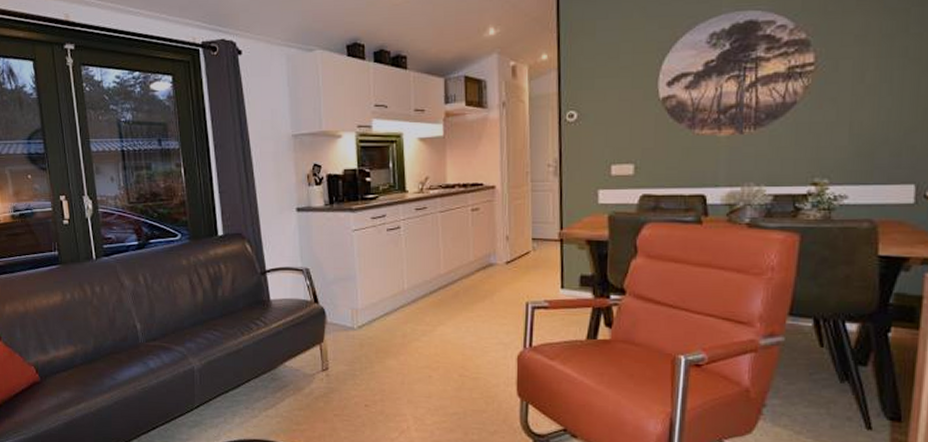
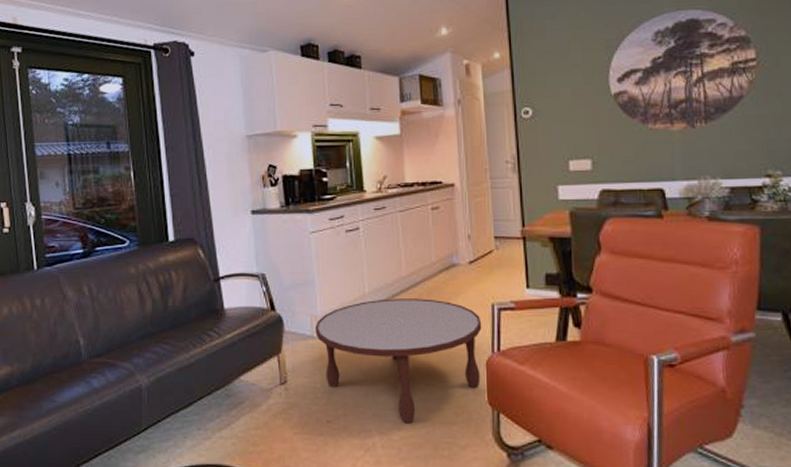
coffee table: none [356,295,516,410] -> present [315,298,482,424]

